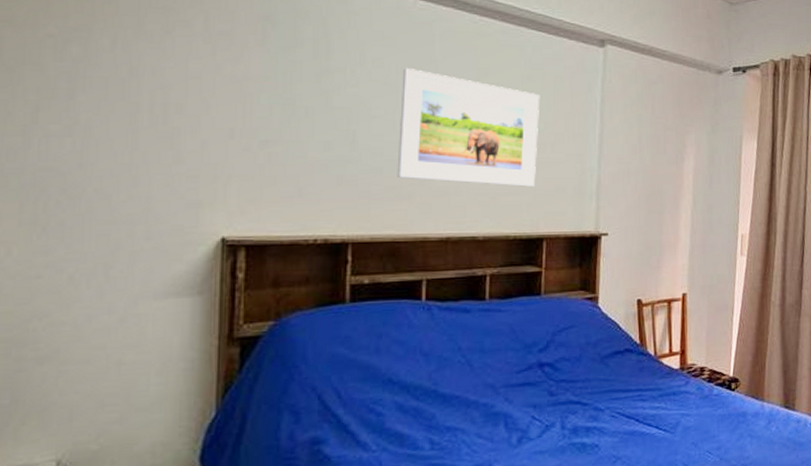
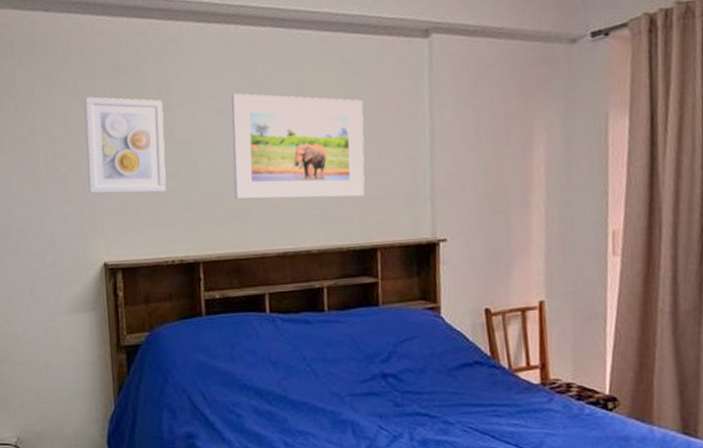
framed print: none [211,43,320,162] -> present [84,97,167,194]

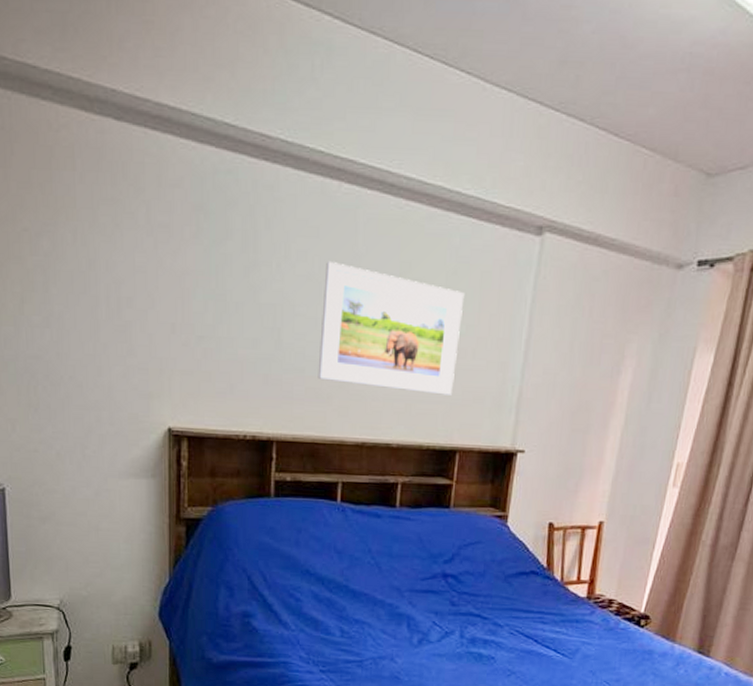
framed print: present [84,97,167,194] -> none [156,236,248,359]

